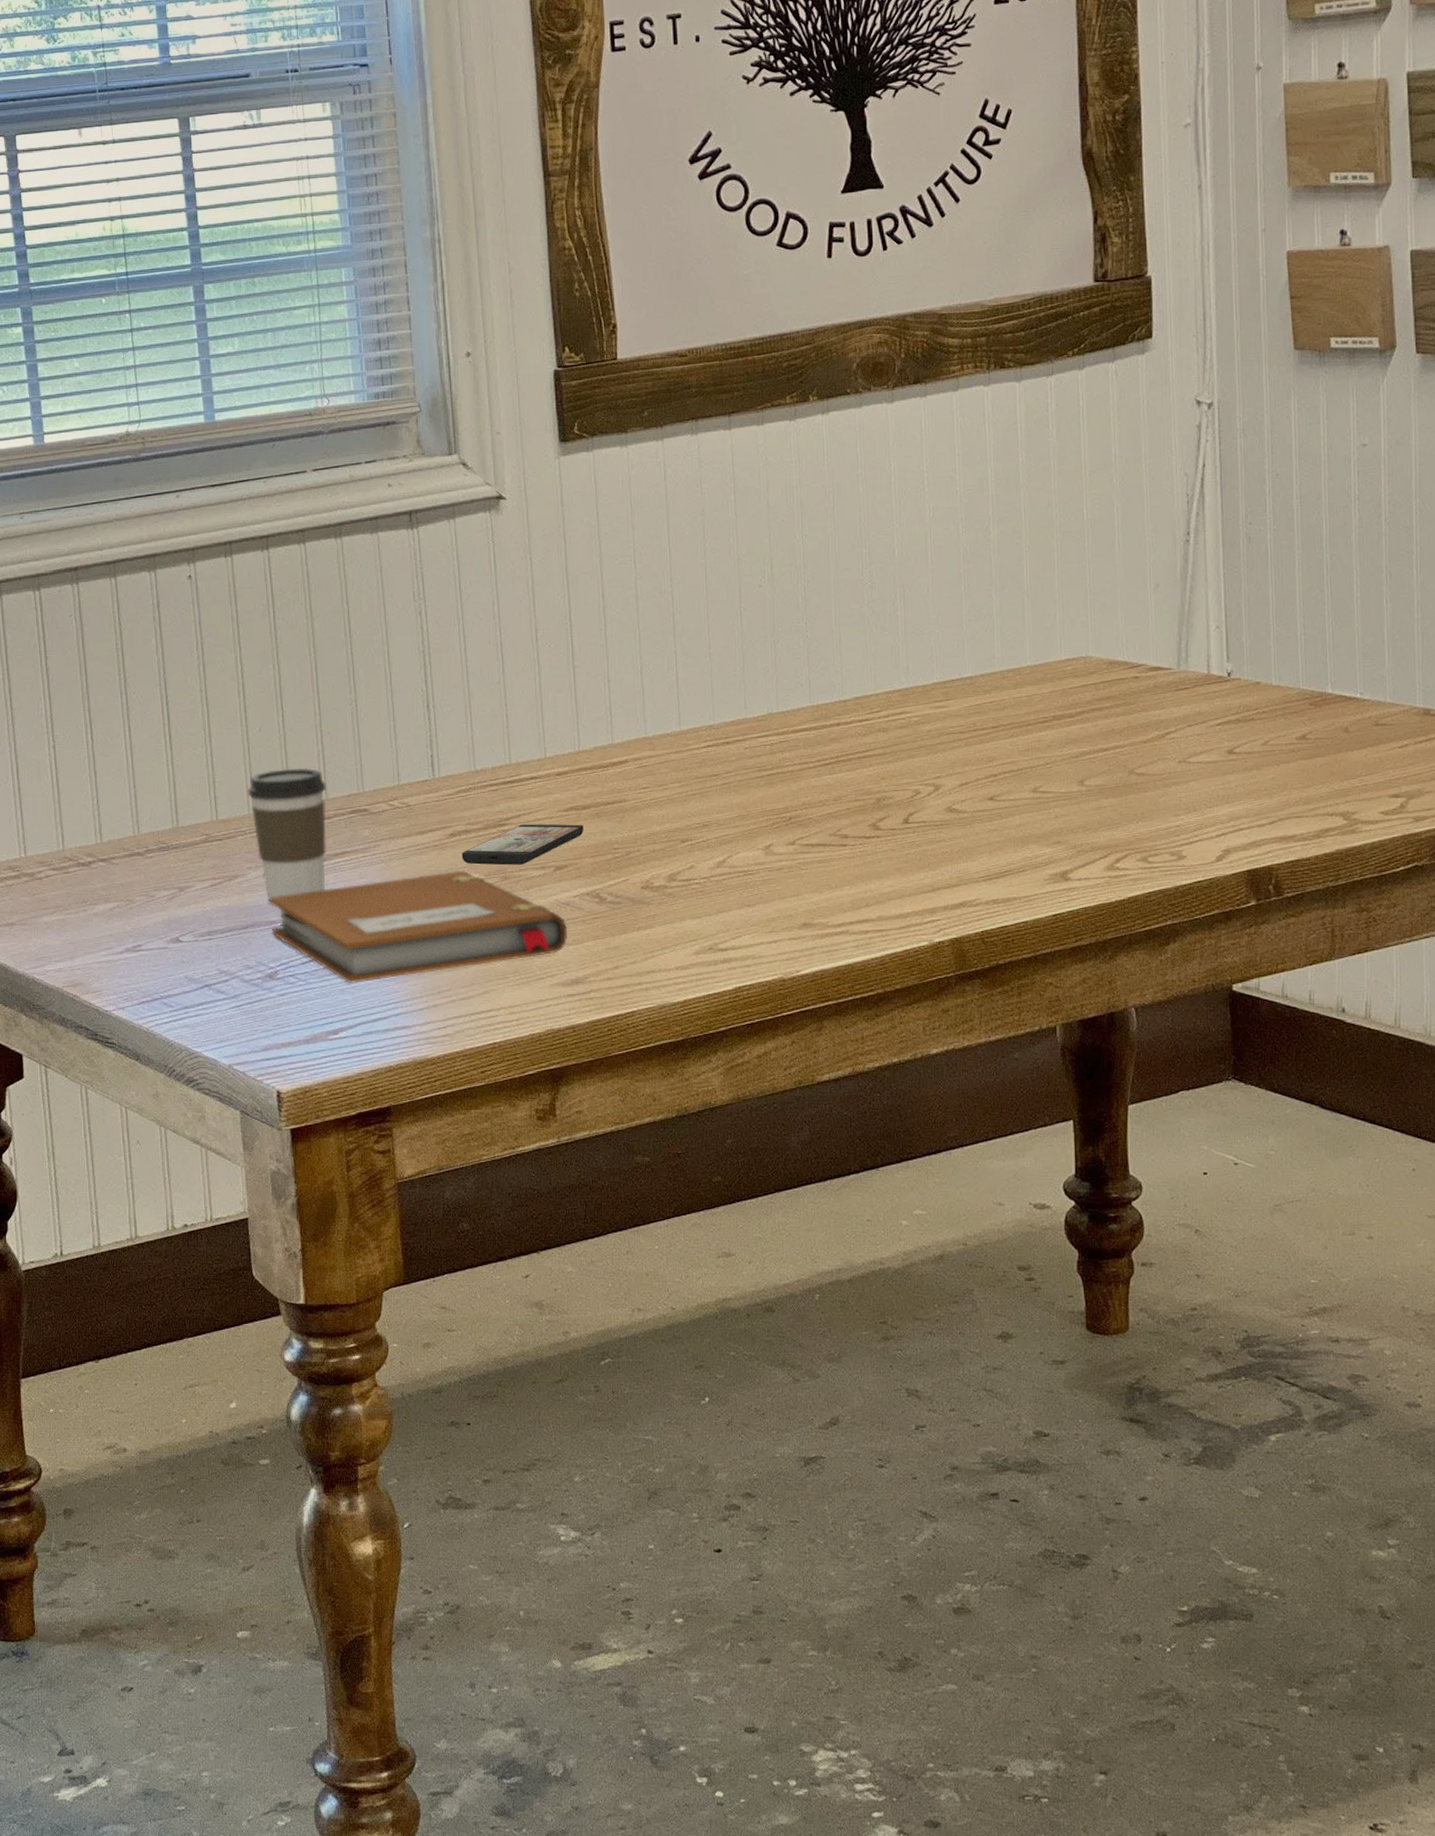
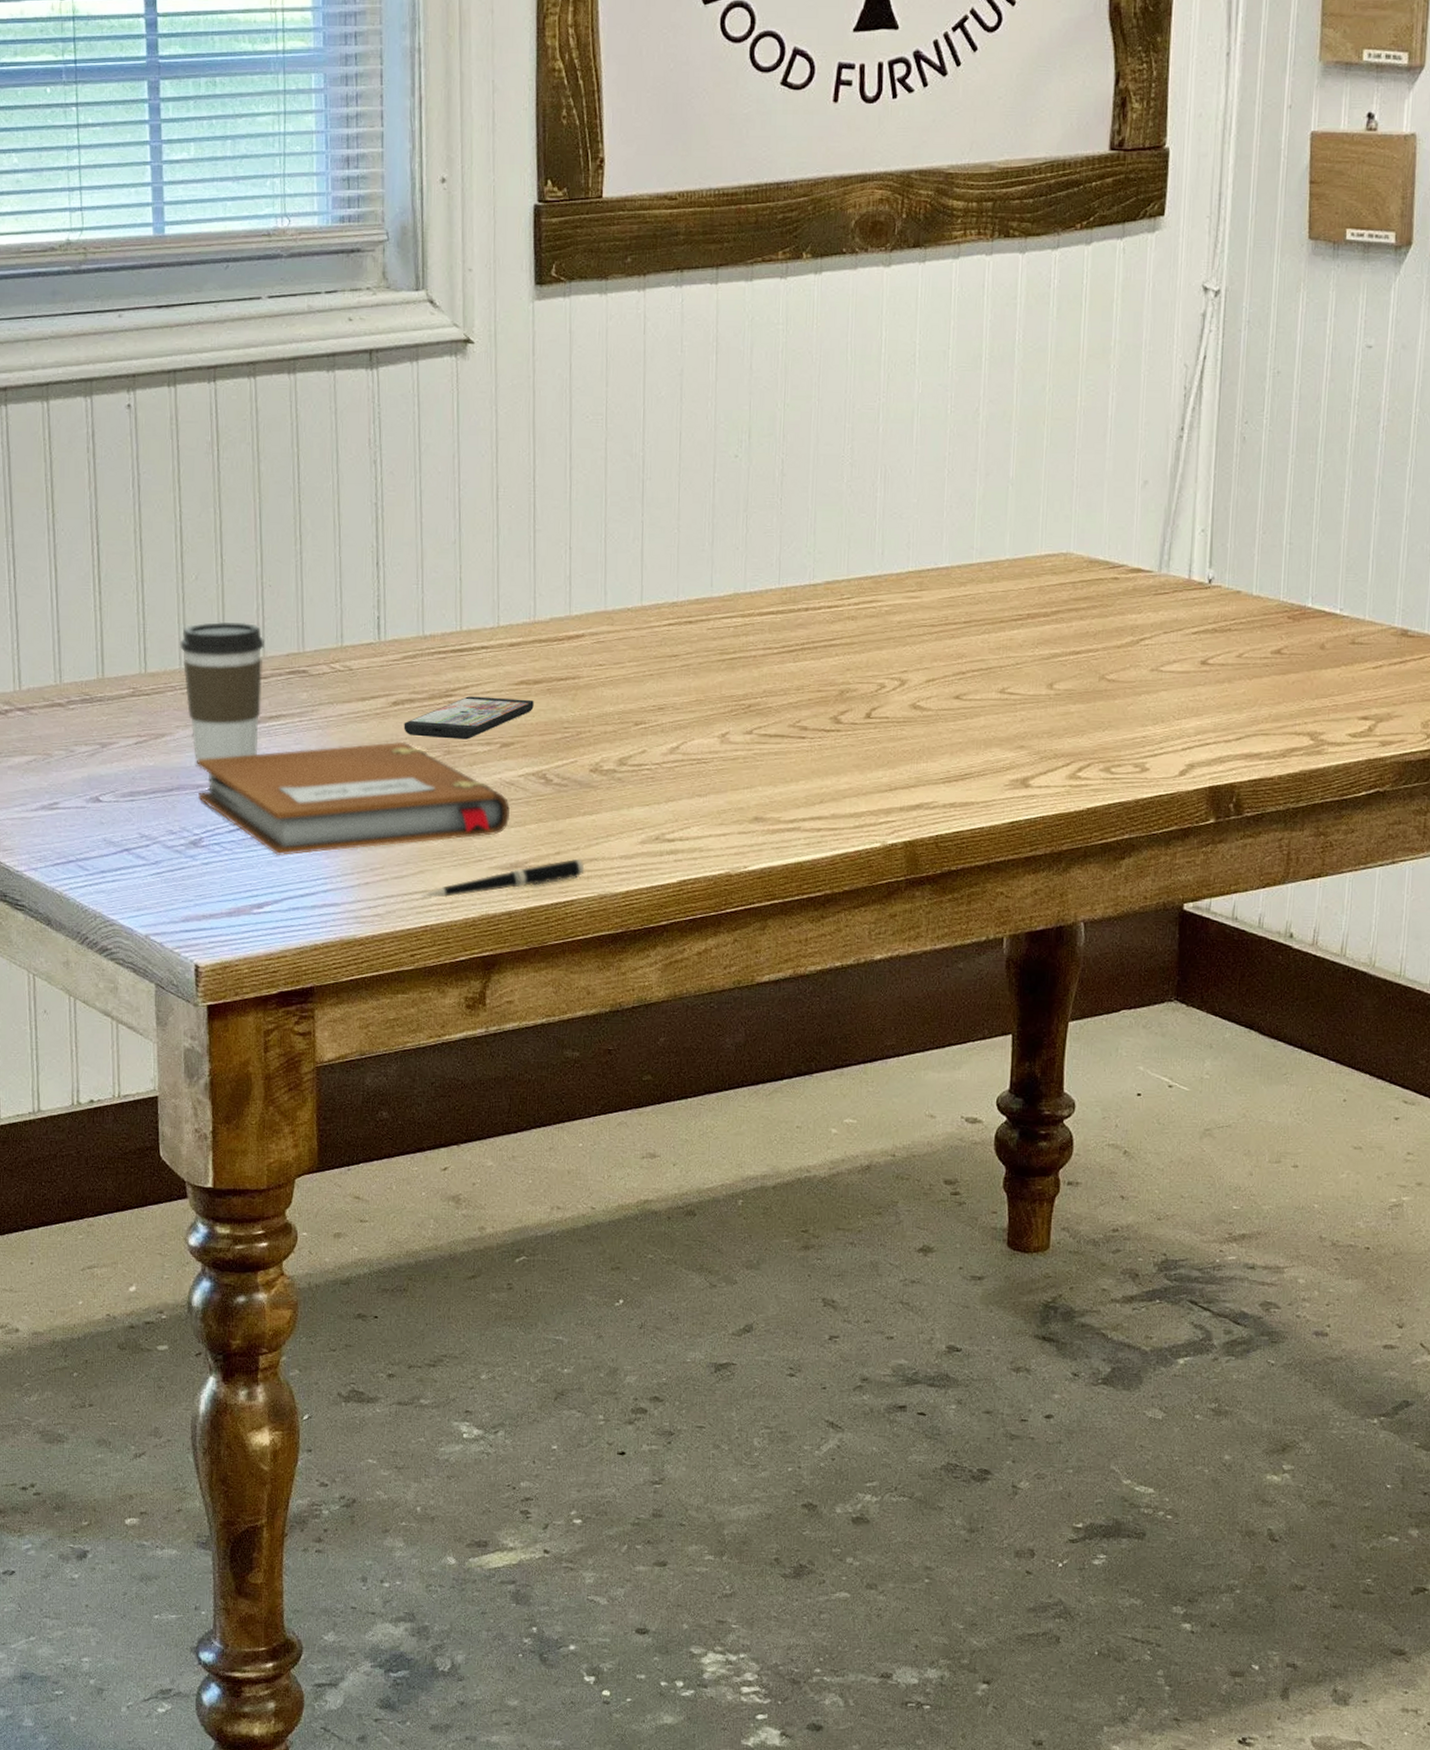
pen: none [488,971,643,1016] -> present [421,858,585,898]

